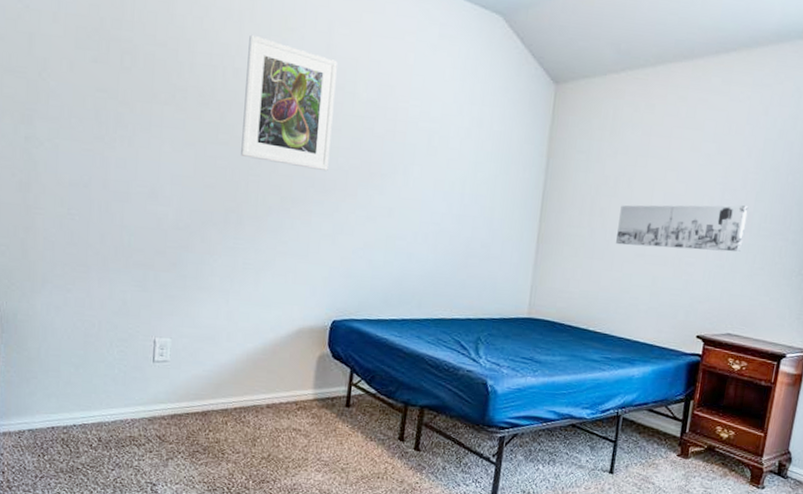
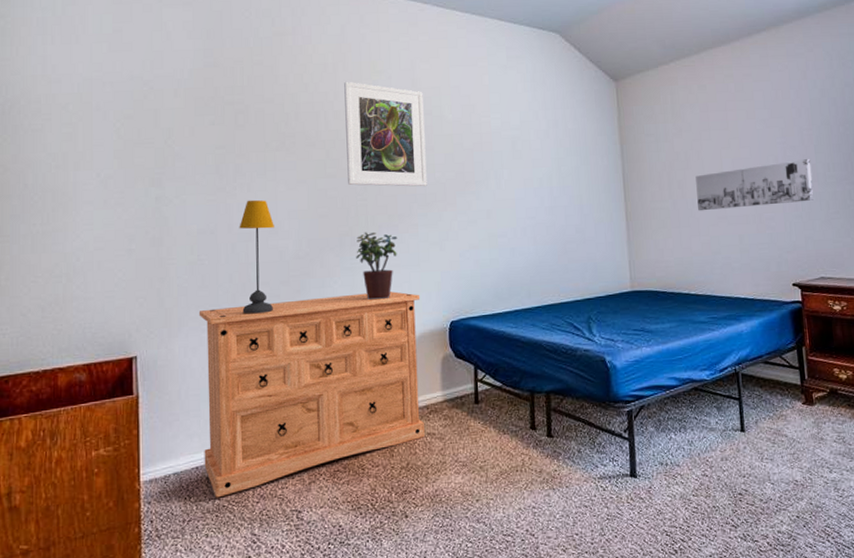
dresser: none [60,268,304,460] -> present [198,291,425,498]
table lamp: none [112,155,155,282] -> present [239,200,274,314]
potted plant: none [240,211,288,287] -> present [356,232,398,300]

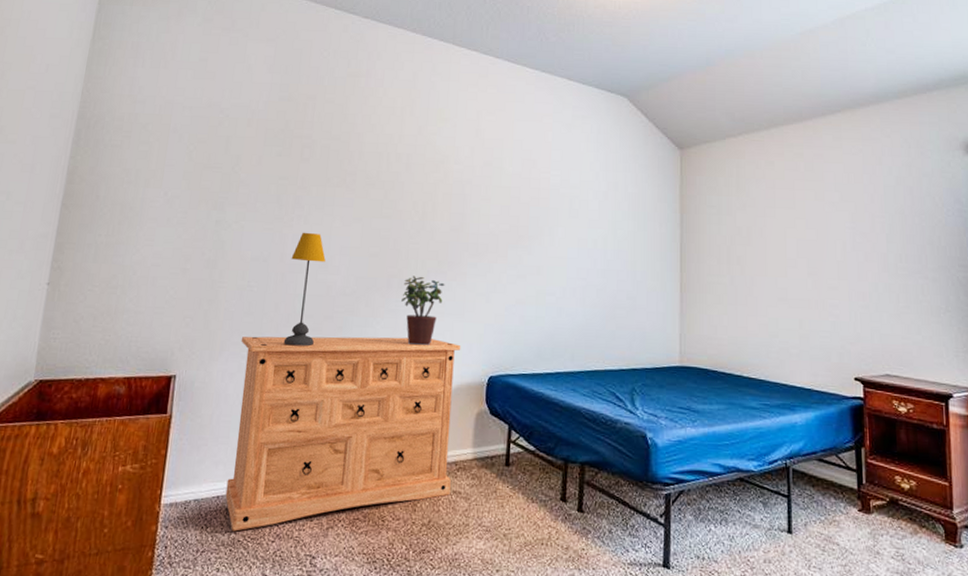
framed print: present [344,81,427,187] -> none [402,125,486,237]
wall art: present [695,159,814,211] -> none [757,247,882,292]

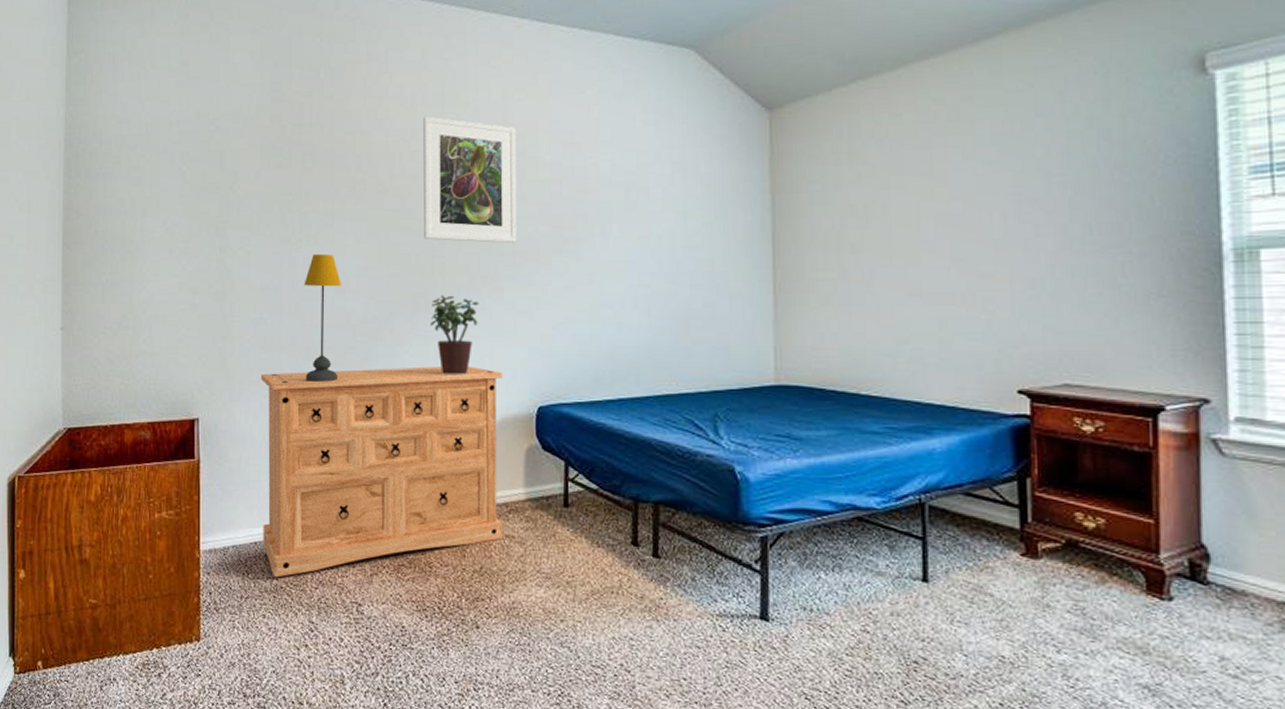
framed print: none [402,125,486,237] -> present [423,116,517,244]

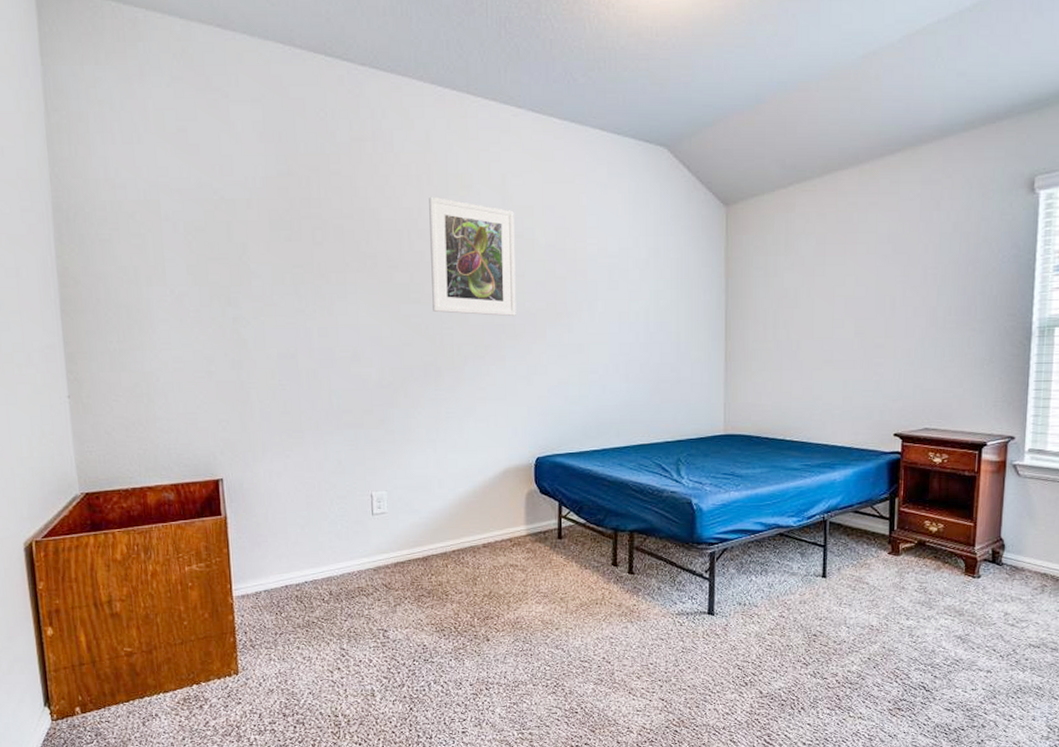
dresser: present [260,366,503,578] -> none [282,425,507,615]
table lamp: present [304,253,341,382] -> none [320,324,357,442]
potted plant: present [430,295,479,375] -> none [441,362,484,433]

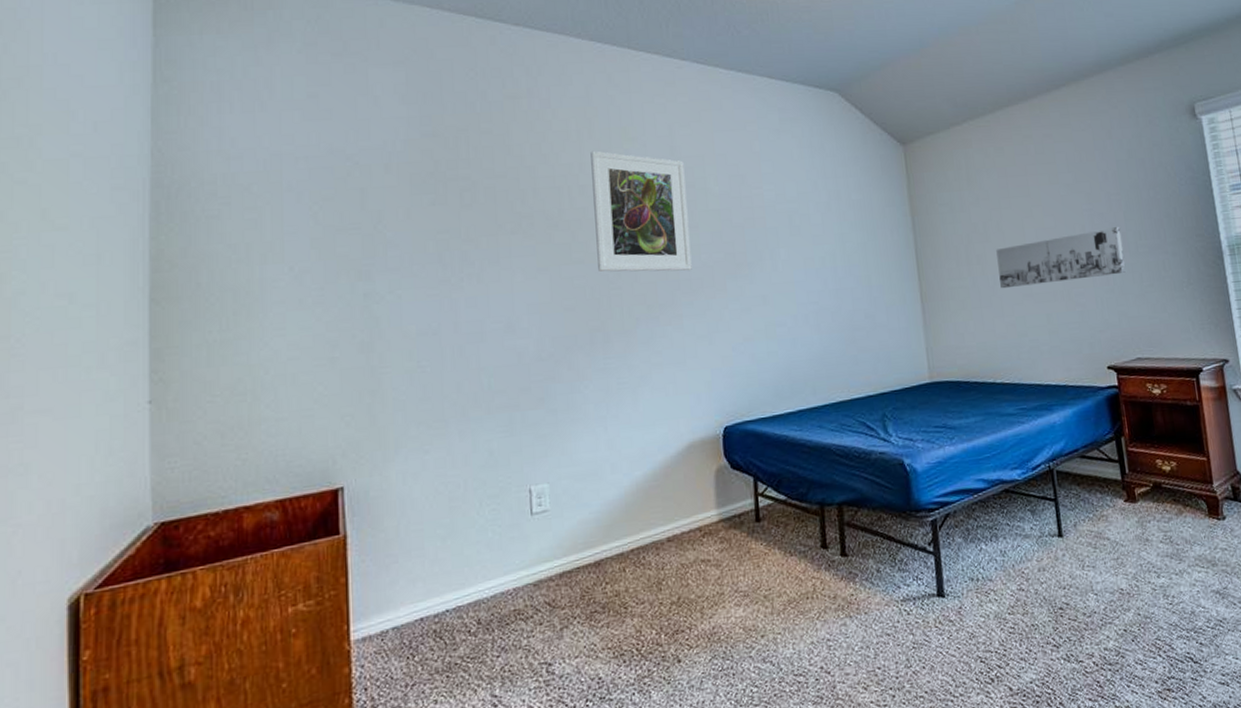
wall art: none [803,301,931,354] -> present [996,227,1126,289]

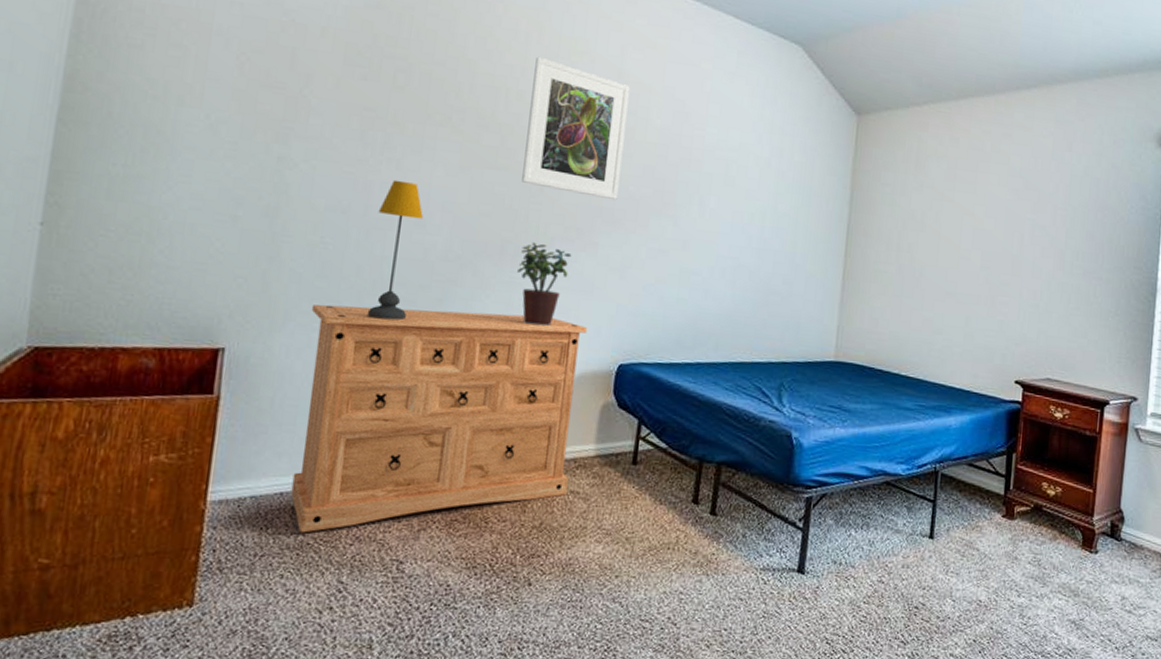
dresser: none [420,394,698,655] -> present [291,304,588,533]
table lamp: none [467,292,512,430] -> present [367,179,423,321]
potted plant: none [610,326,659,406] -> present [517,242,572,327]
wall art: present [996,227,1126,289] -> none [926,240,1060,291]

